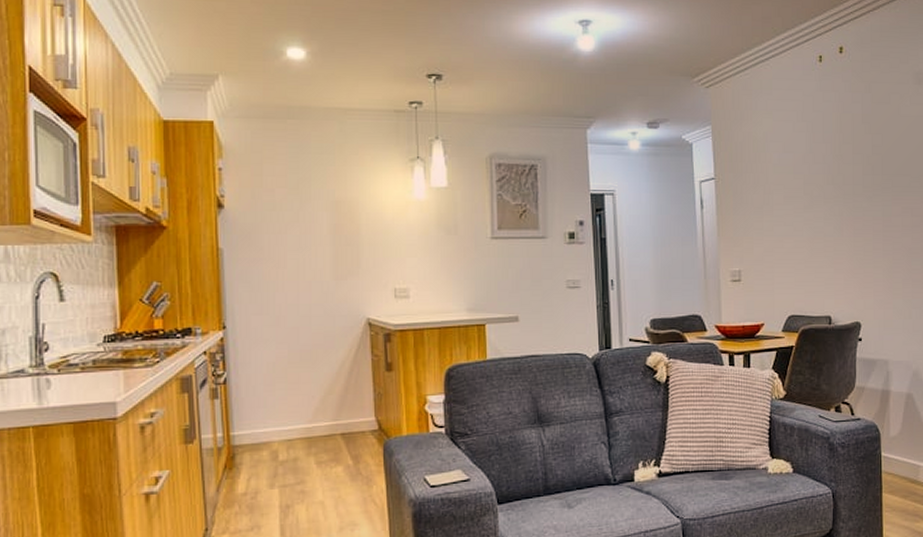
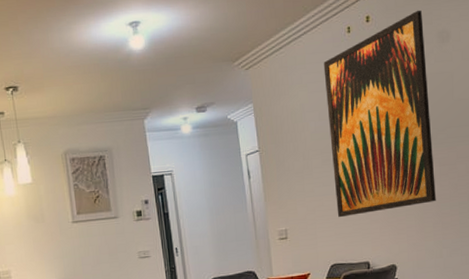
wall art: none [791,47,907,263] -> present [323,10,436,218]

